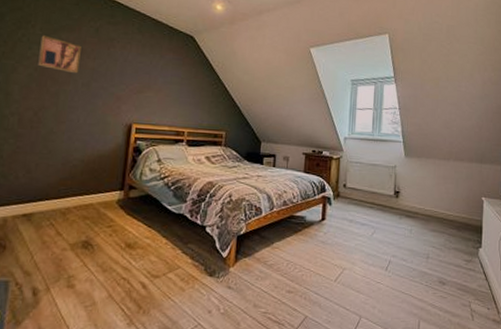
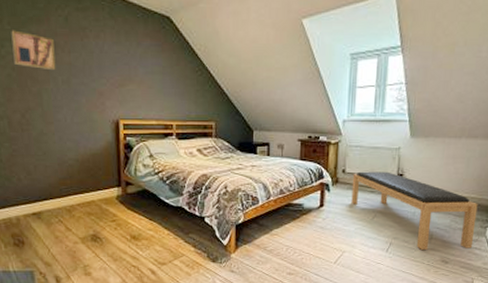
bench: none [351,187,469,269] -> present [351,171,478,250]

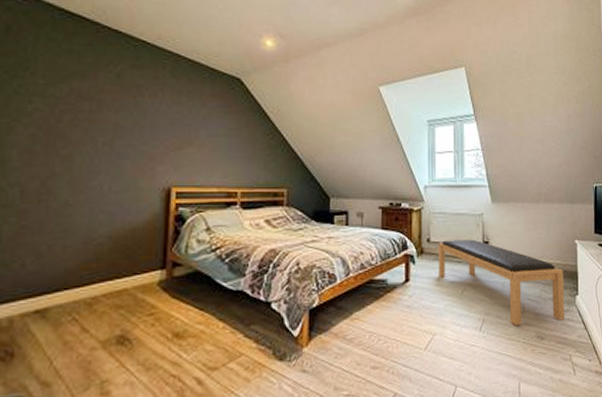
wall art: present [11,30,56,71] -> none [42,85,99,131]

